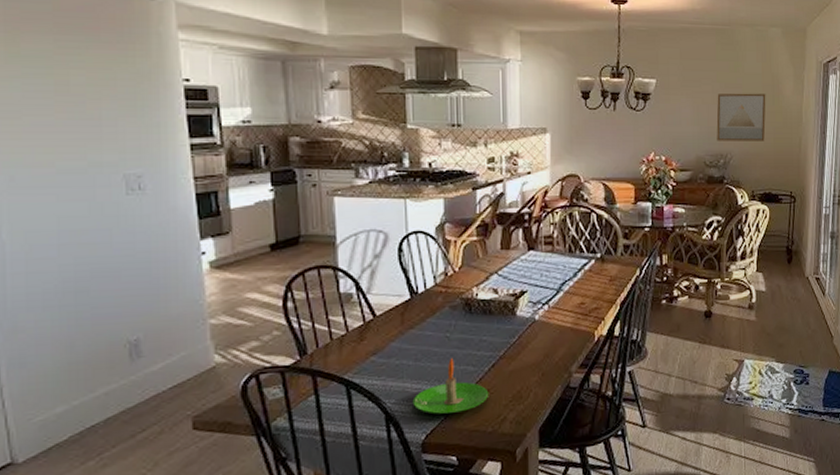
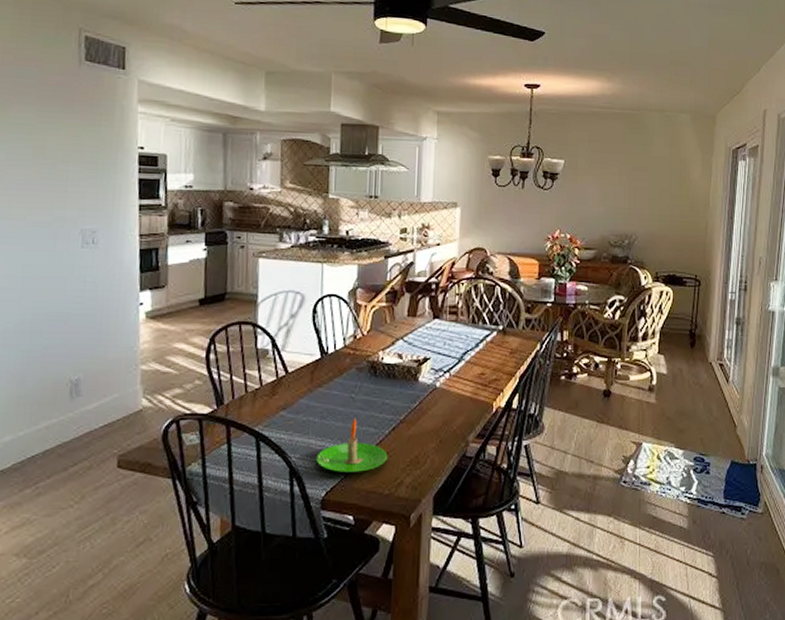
wall art: present [716,93,766,141] -> none [622,175,673,224]

